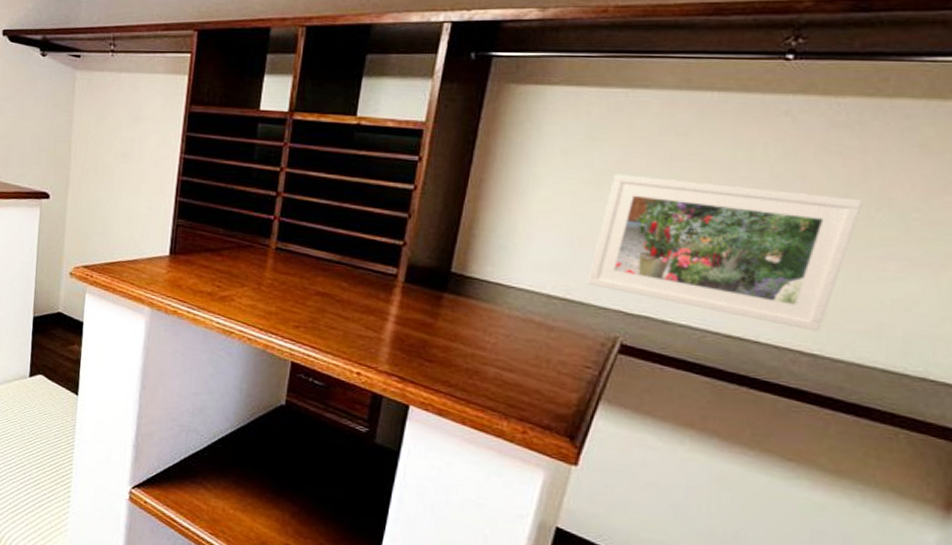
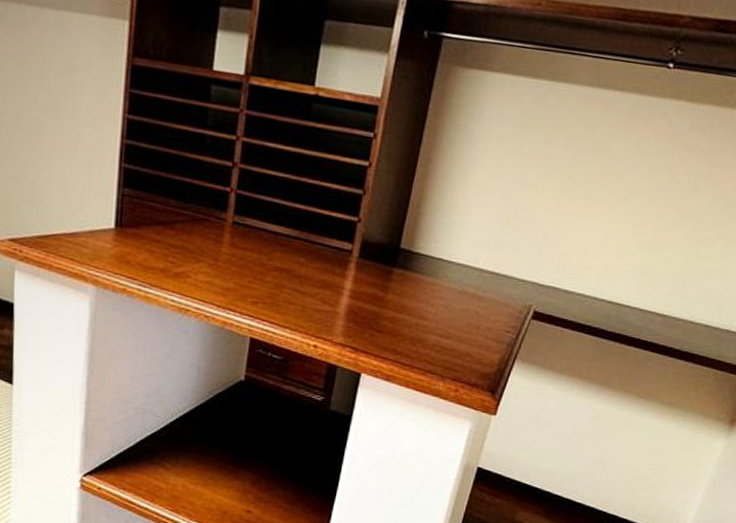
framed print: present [586,173,863,332] -> none [511,160,706,297]

